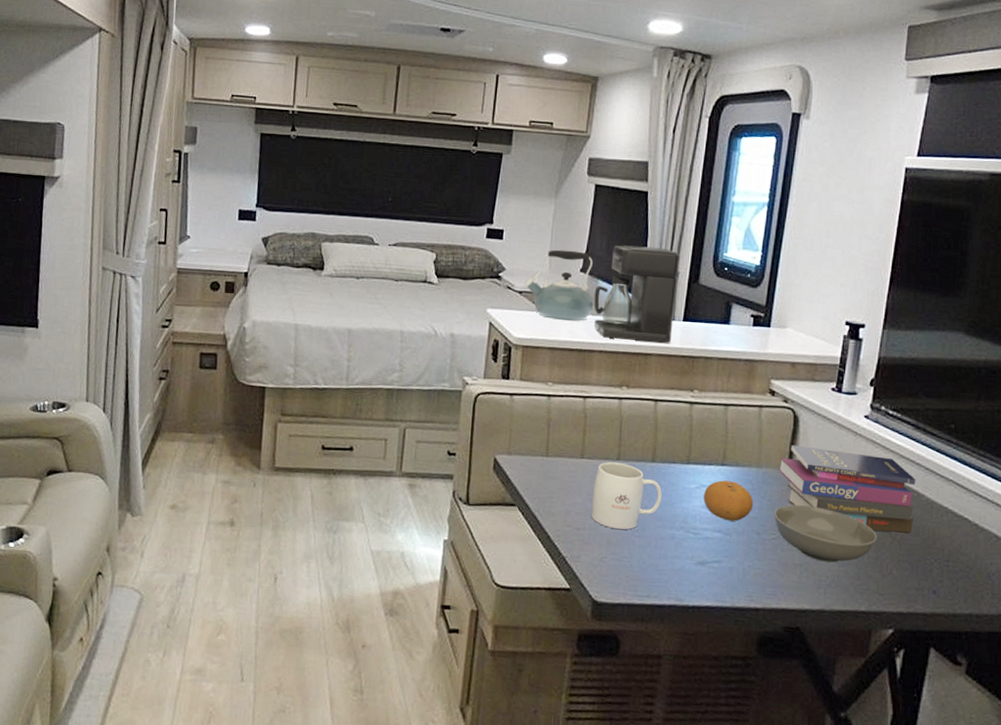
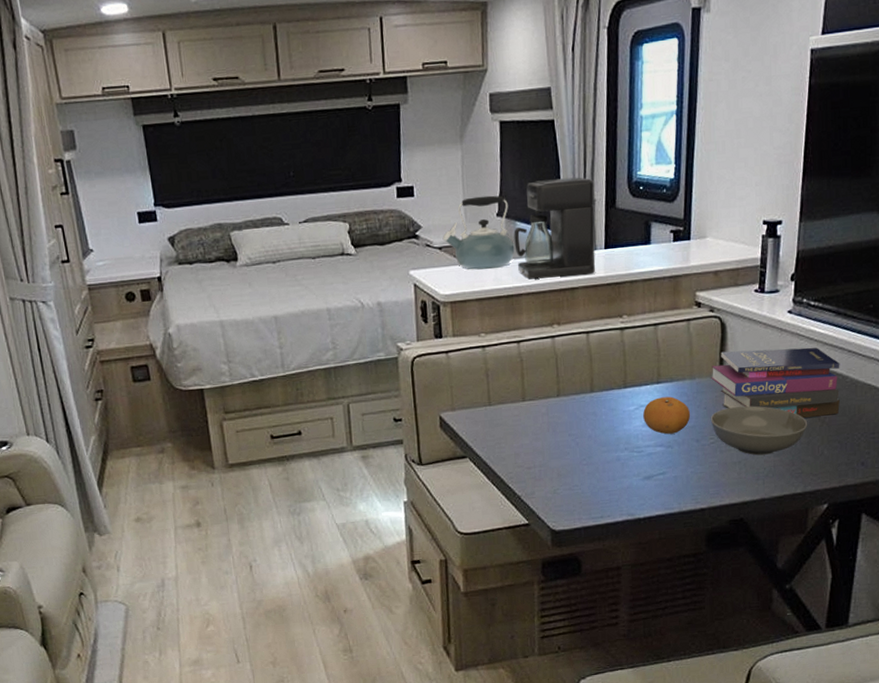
mug: present [591,462,663,530] -> none [538,398,605,462]

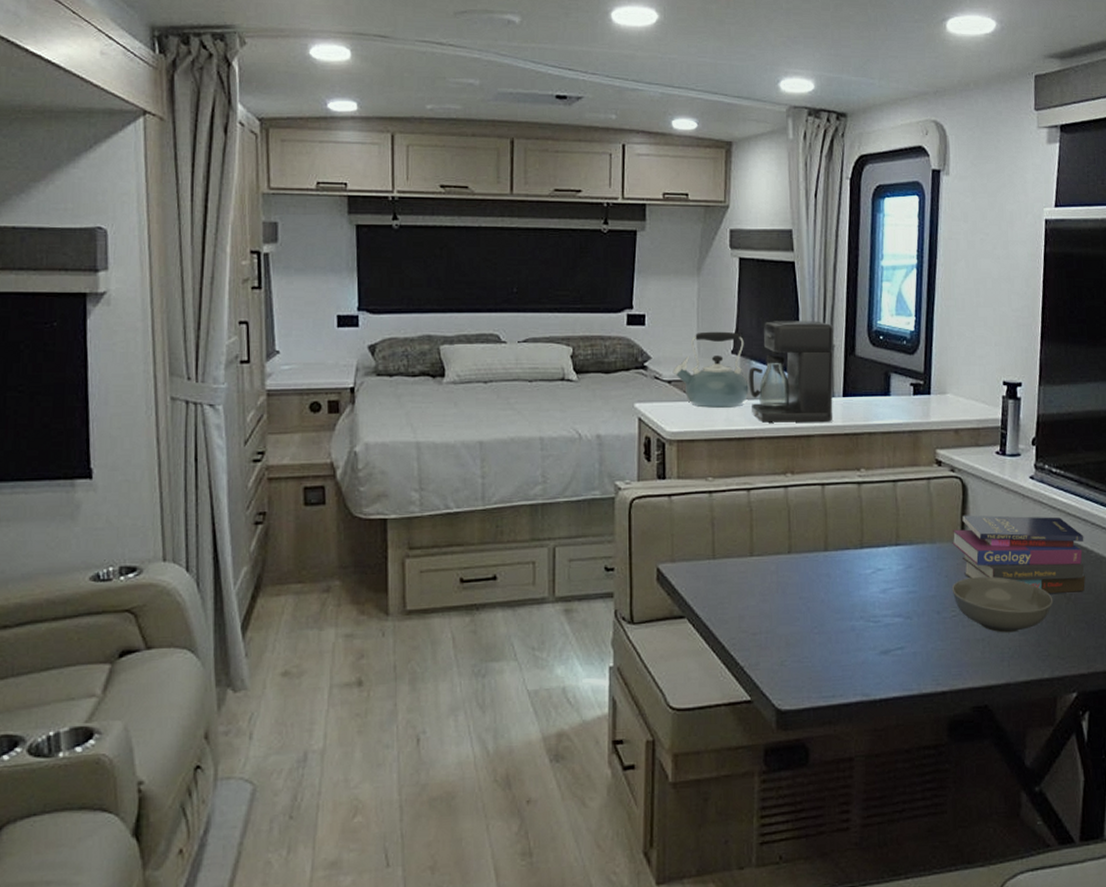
fruit: present [643,396,691,434] -> none [880,561,931,603]

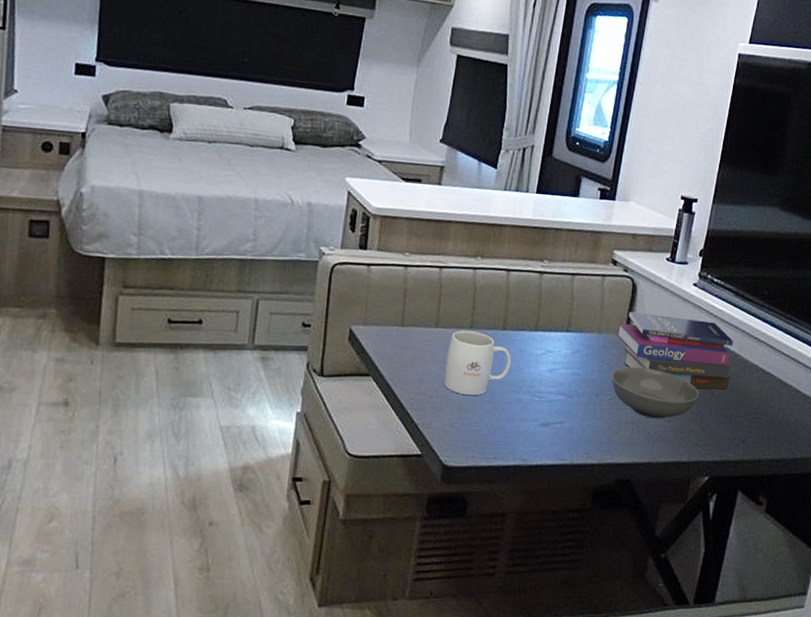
kettle: present [672,331,749,409] -> none [384,119,453,192]
coffee maker: present [748,321,835,423] -> none [452,117,536,215]
mug: none [765,556,839,629] -> present [444,330,512,396]

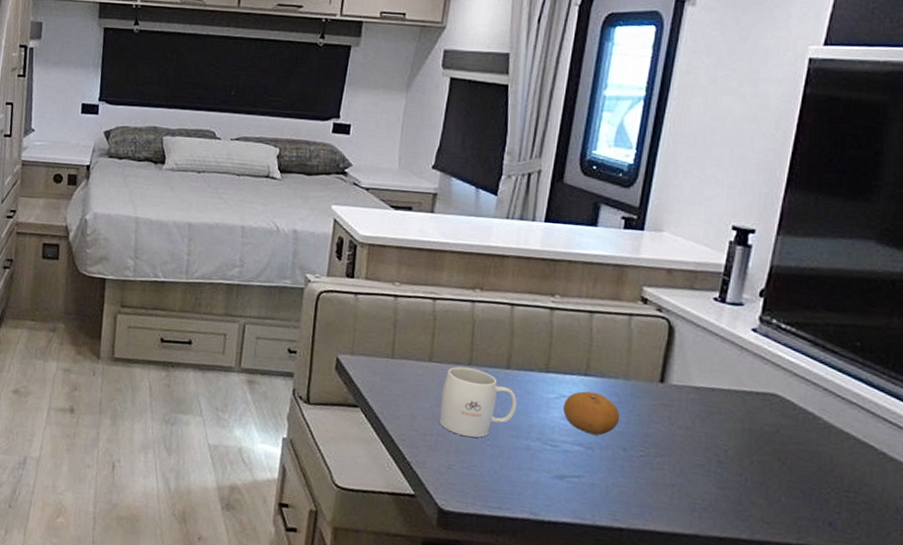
fruit: none [549,346,594,384] -> present [563,391,620,436]
bowl: present [611,367,699,419] -> none [643,420,764,486]
books: present [617,311,734,390] -> none [649,357,812,459]

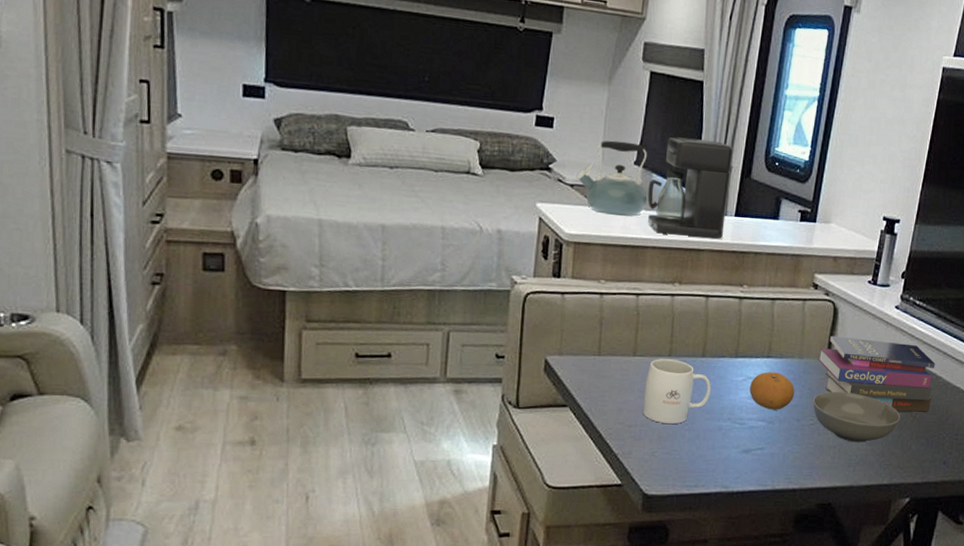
kettle: none [371,145,446,220] -> present [576,140,648,217]
coffee maker: none [446,141,544,245] -> present [647,137,734,239]
bowl: none [643,420,764,486] -> present [812,391,901,443]
books: none [649,357,812,459] -> present [818,335,936,412]

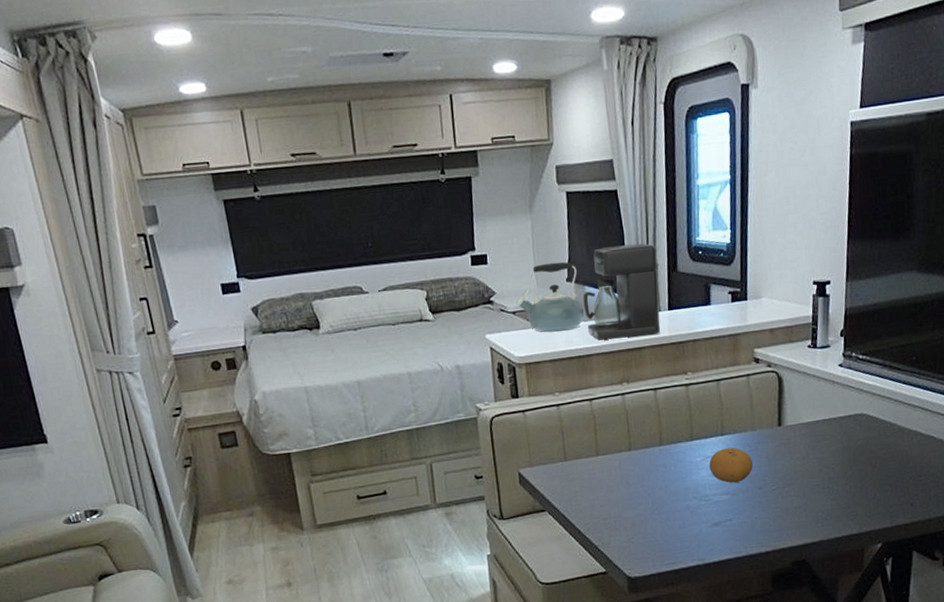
mug: present [643,359,712,425] -> none [611,452,674,512]
bowl: present [812,391,901,443] -> none [771,453,861,500]
books: present [818,335,936,412] -> none [771,398,889,464]

